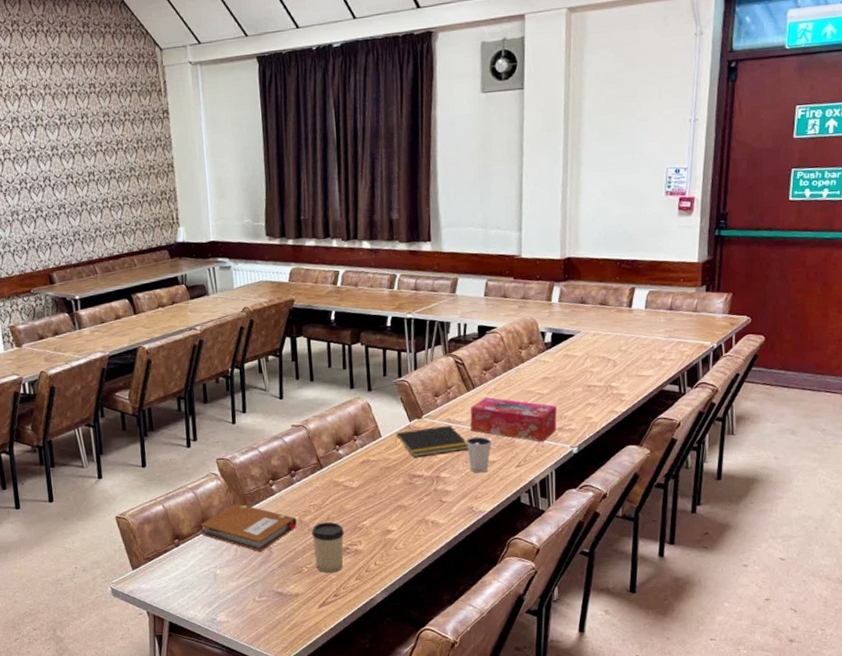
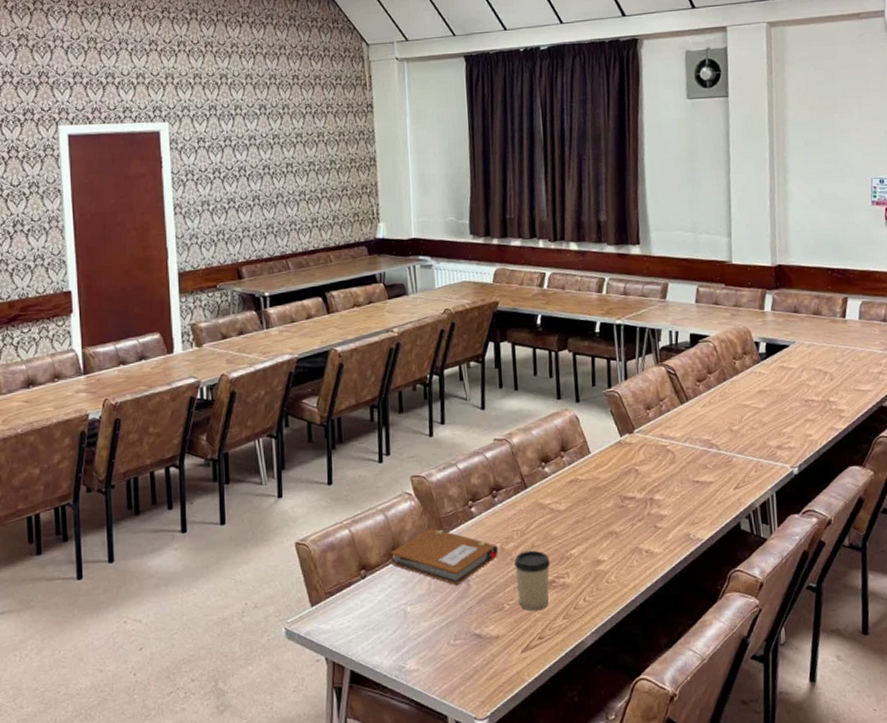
notepad: present [395,425,468,458] -> none [605,441,683,478]
dixie cup: present [465,436,492,473] -> none [680,454,709,495]
tissue box: present [470,397,557,442] -> none [684,410,776,461]

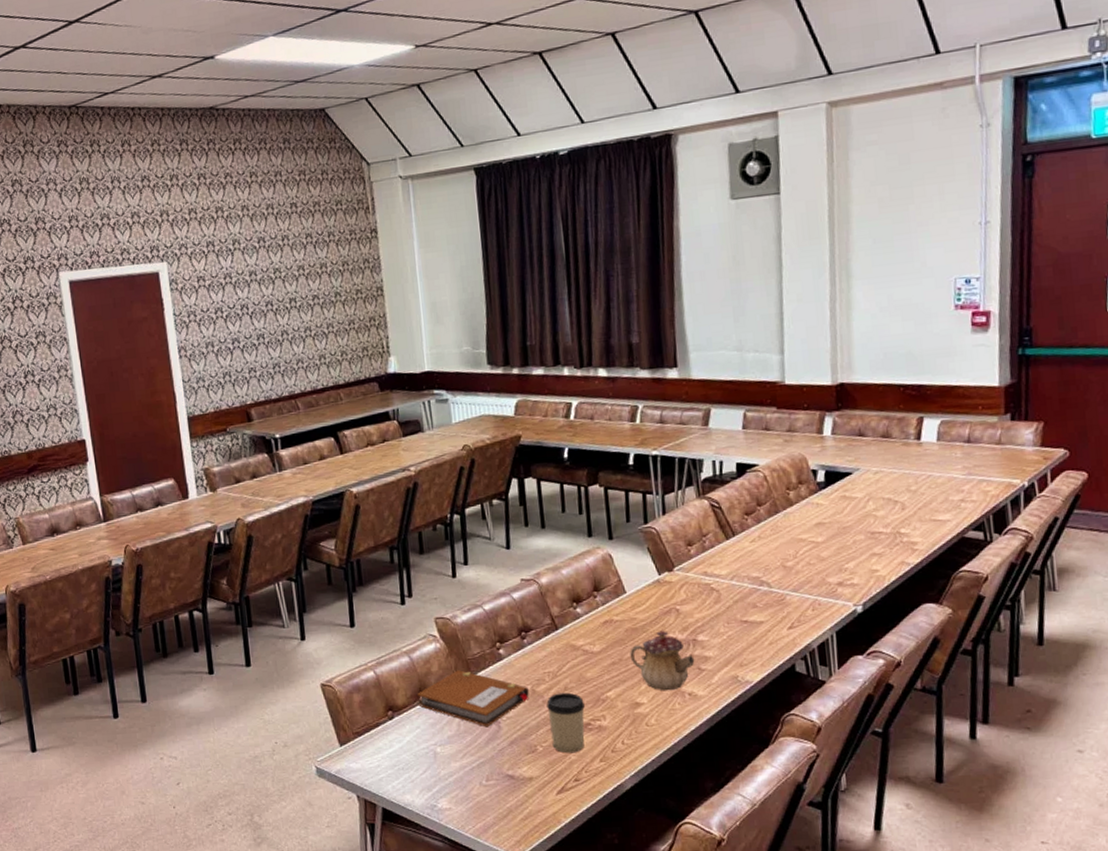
teapot: none [593,490,652,549] -> present [630,630,695,691]

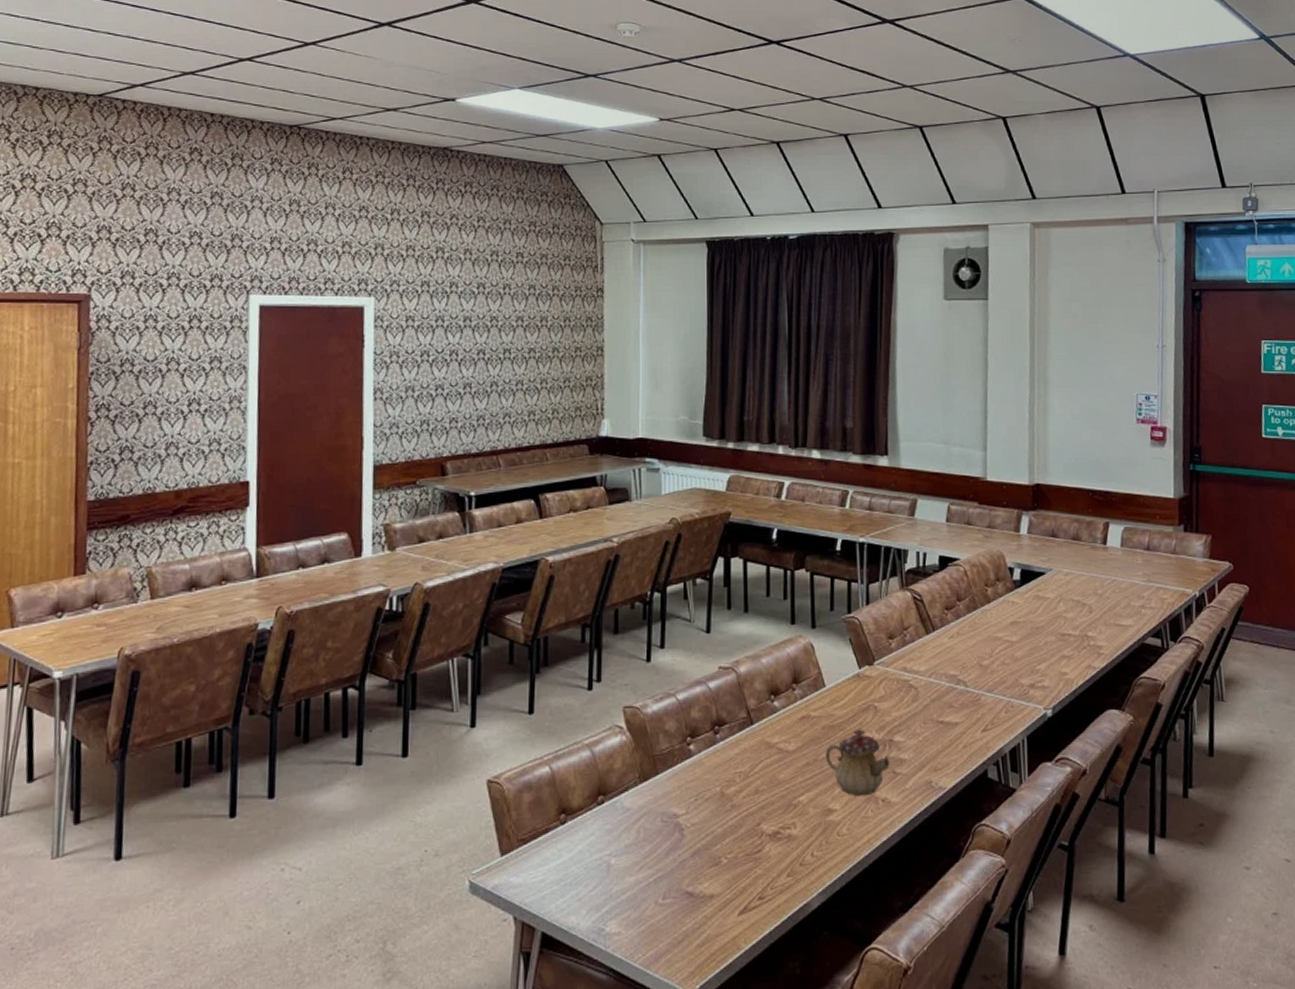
notebook: present [417,670,529,727] -> none [596,767,717,835]
cup: present [546,692,585,754] -> none [735,796,775,867]

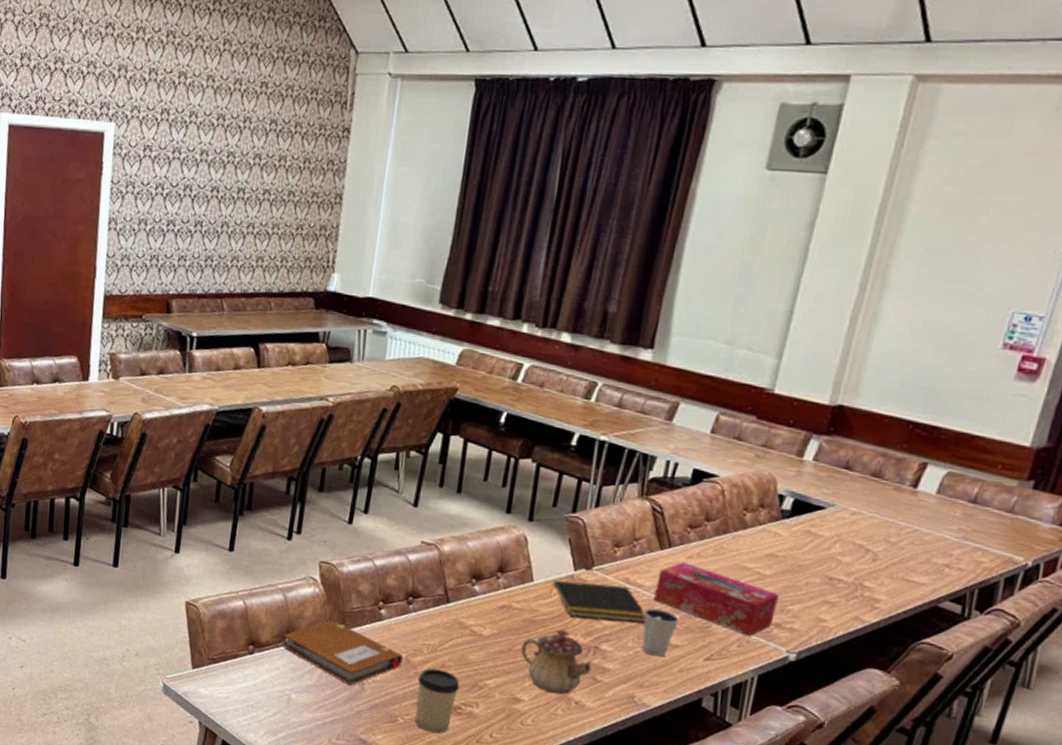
notebook: none [596,767,717,835] -> present [282,620,403,686]
cup: none [735,796,775,867] -> present [414,668,460,734]
notepad: none [842,675,927,715] -> present [550,580,647,623]
dixie cup: none [924,691,955,737] -> present [641,608,680,657]
tissue box: none [929,642,1028,701] -> present [654,561,779,636]

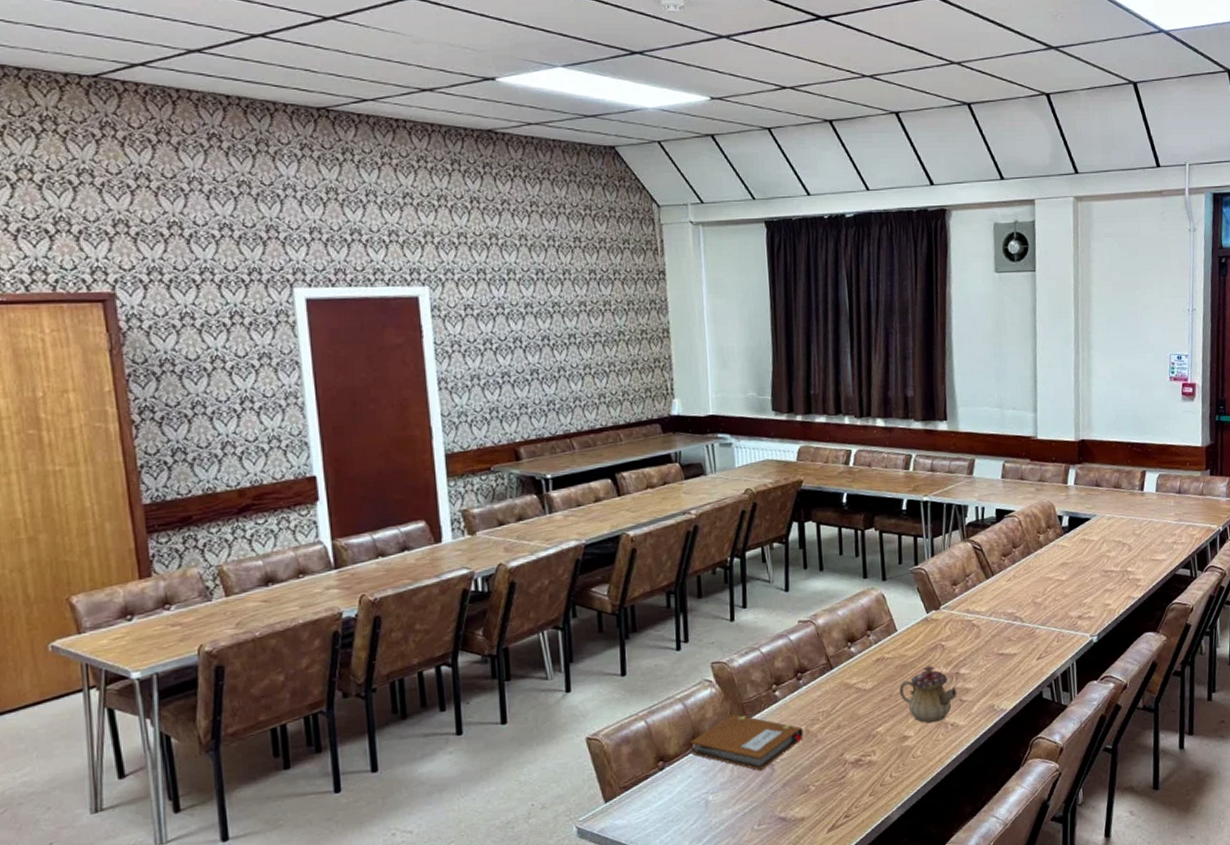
cup: present [414,668,460,734] -> none [820,730,856,791]
notepad: present [550,580,647,623] -> none [912,616,988,654]
dixie cup: present [641,608,680,657] -> none [985,627,1013,667]
tissue box: present [654,561,779,636] -> none [989,584,1077,632]

